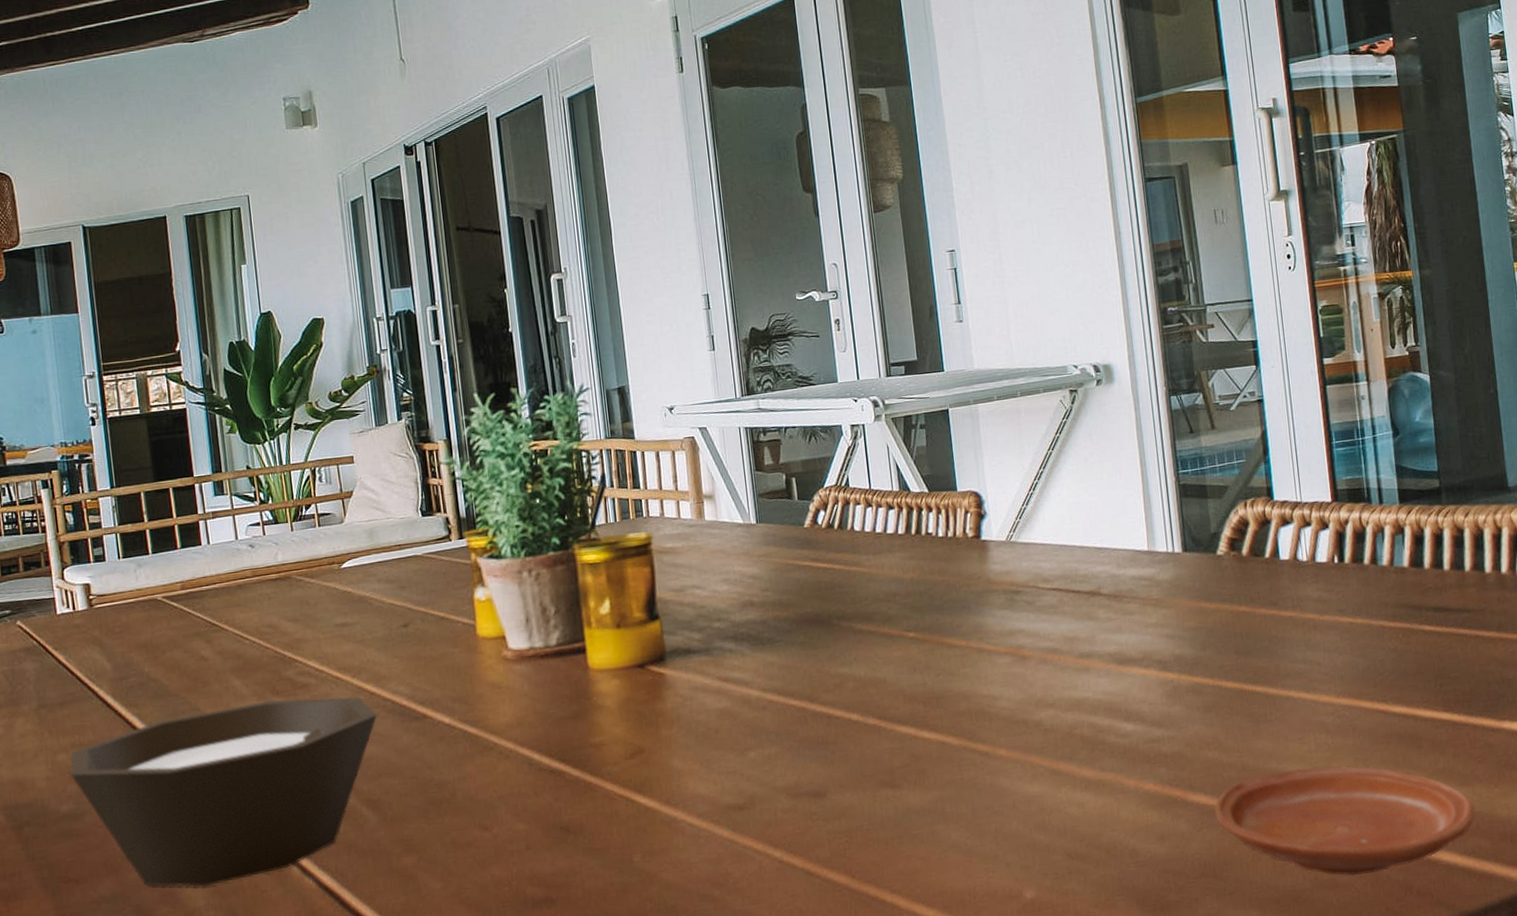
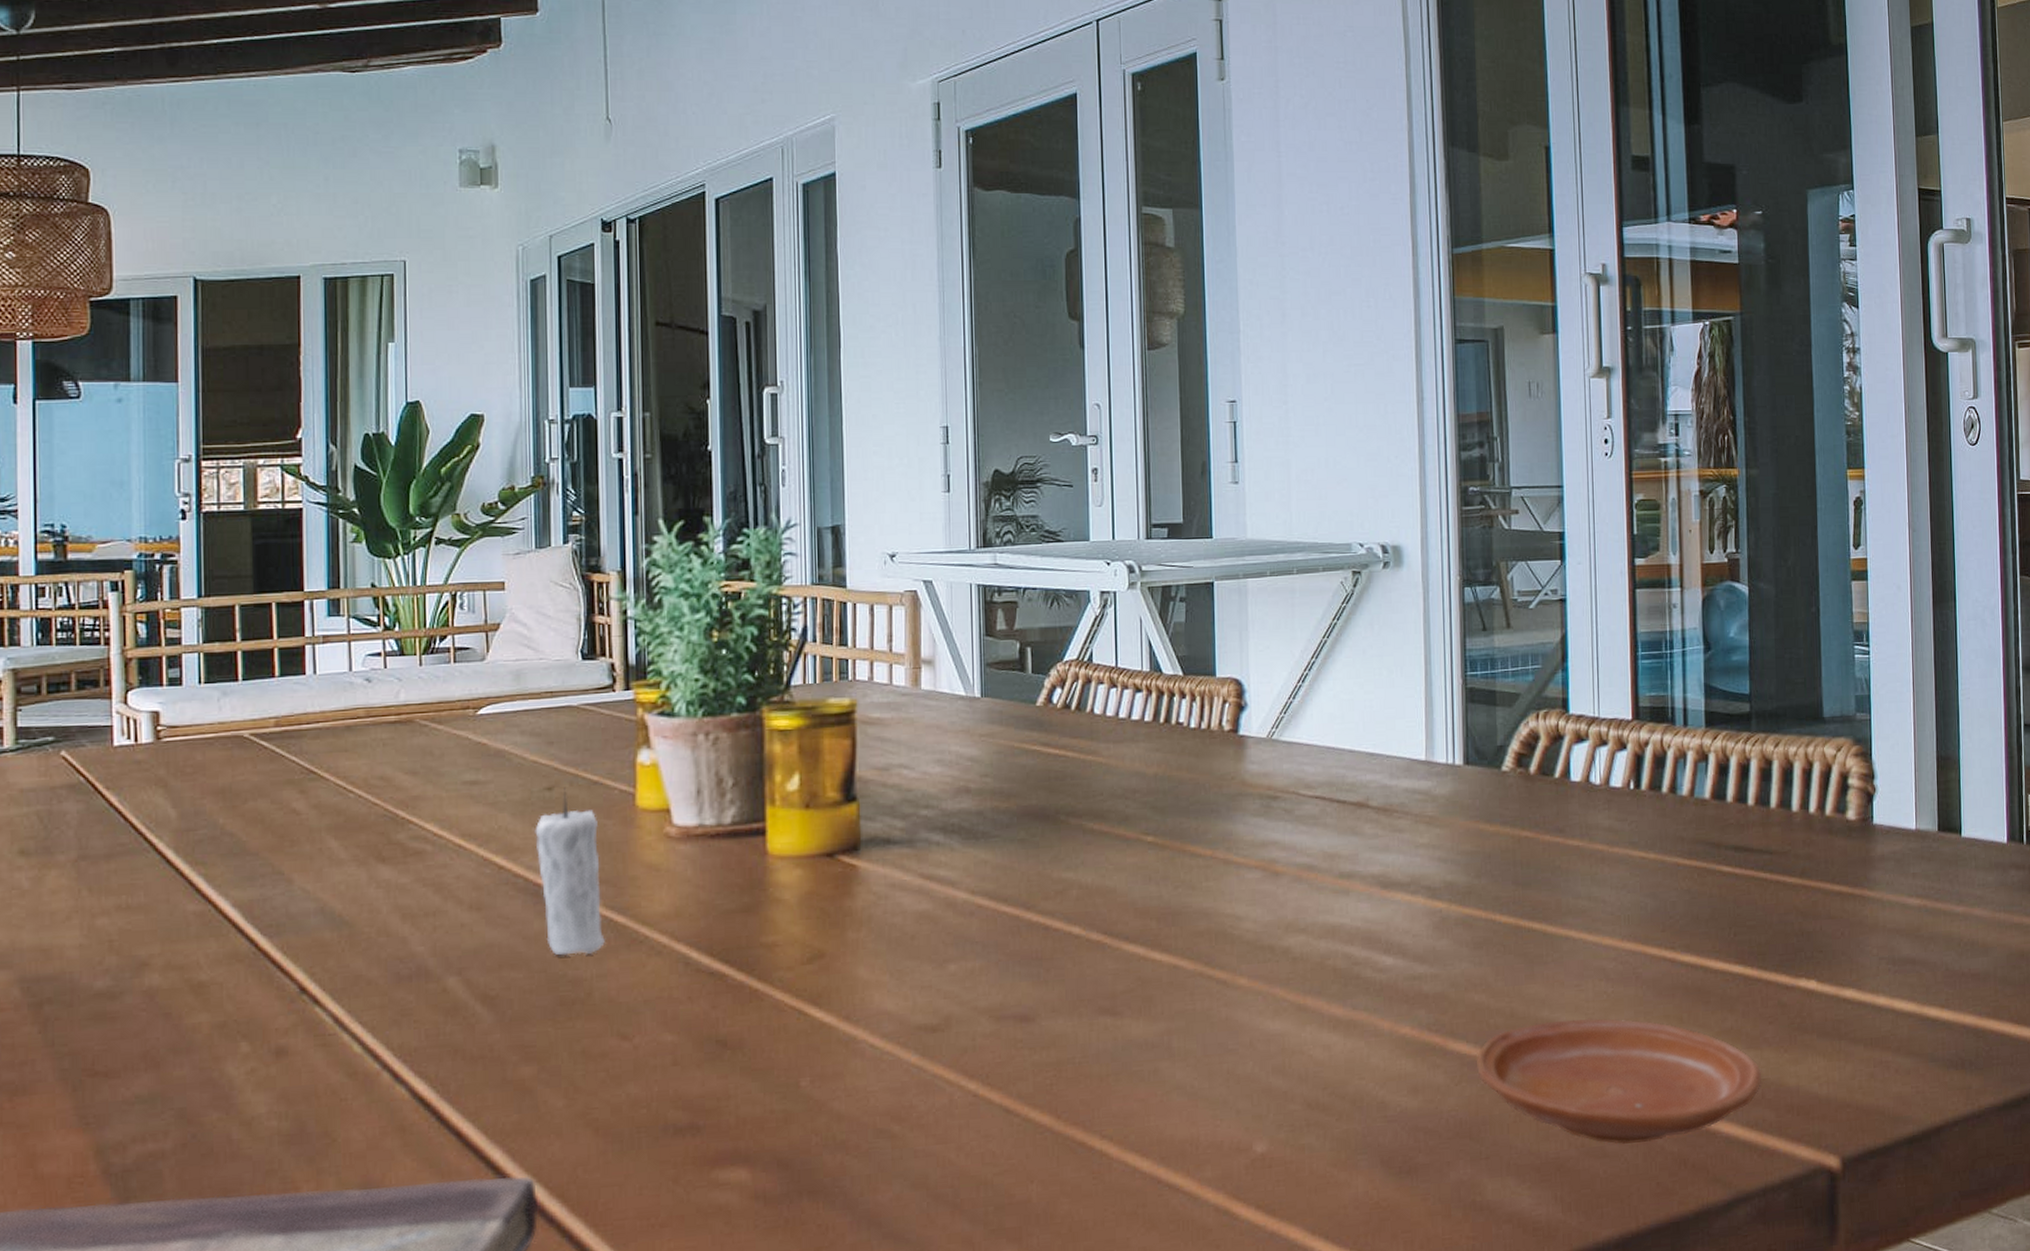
bowl: present [70,696,377,887] -> none [110,867,504,1090]
candle: none [396,623,462,764] -> present [535,787,605,956]

